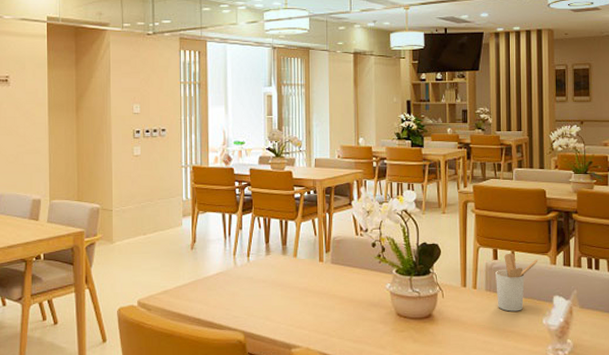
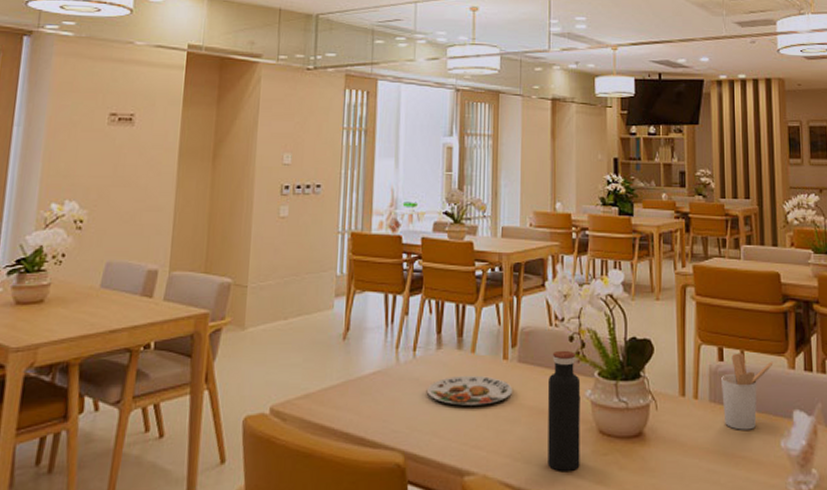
plate: none [260,274,327,297] -> present [427,375,512,406]
water bottle: none [356,254,382,344] -> present [548,350,581,471]

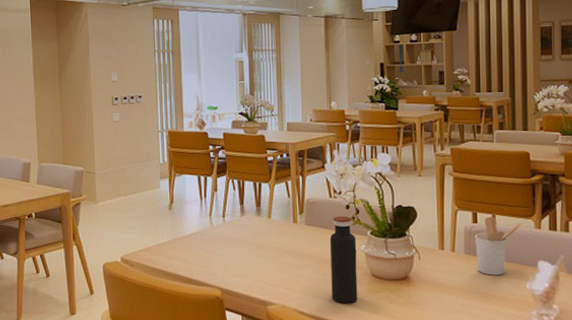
plate: present [427,375,512,406] -> none [236,234,301,256]

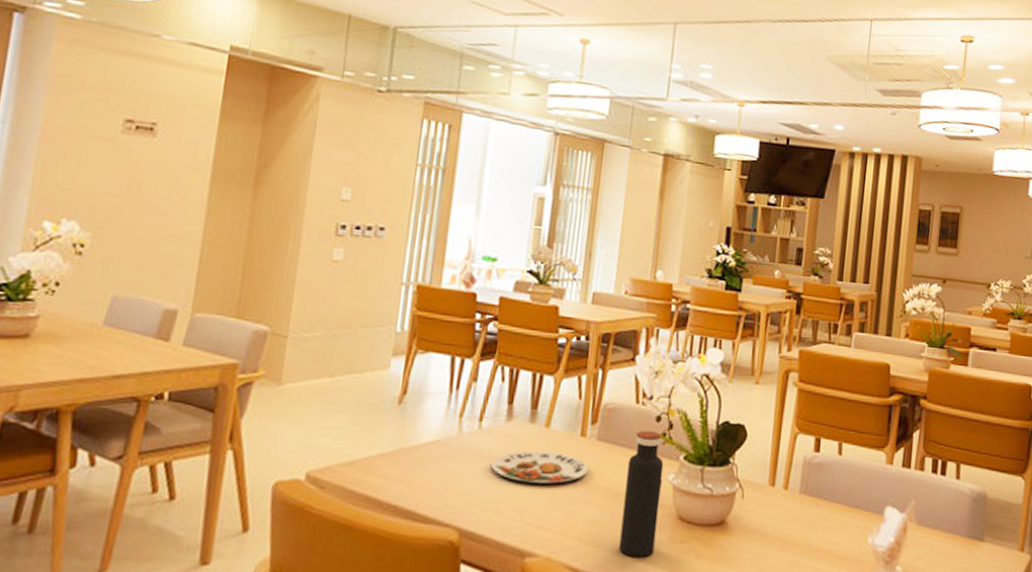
plate: none [236,234,301,256] -> present [491,450,588,484]
utensil holder: present [475,216,522,275] -> none [813,444,871,524]

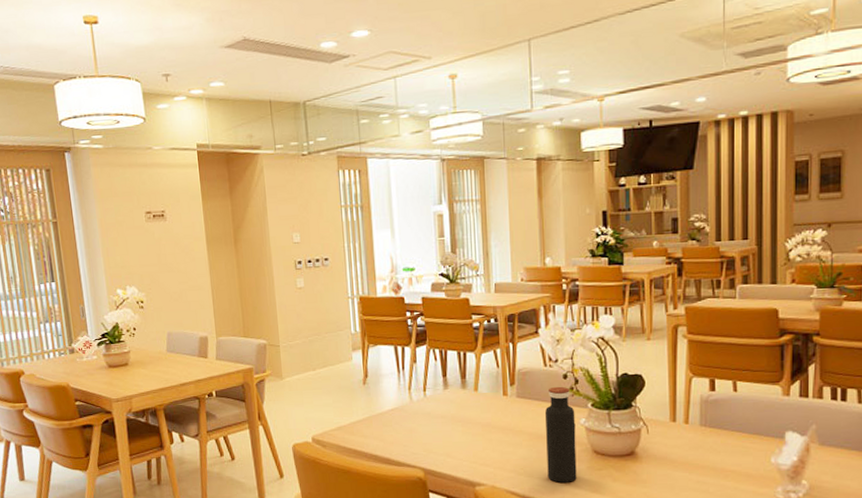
plate: present [491,450,588,484] -> none [439,409,513,433]

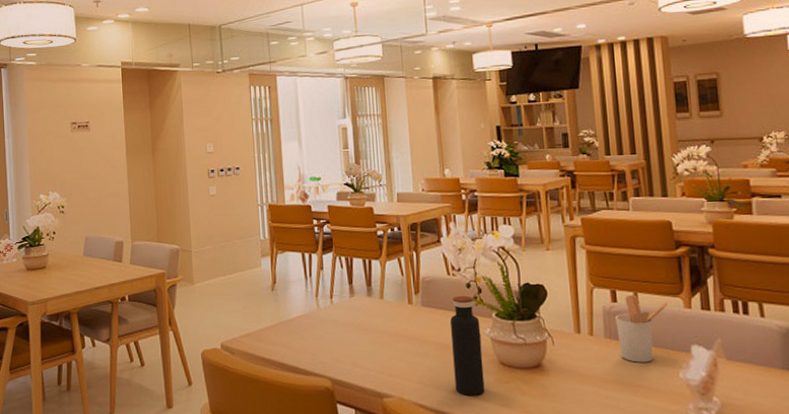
utensil holder: none [712,383,767,449] -> present [615,294,669,363]

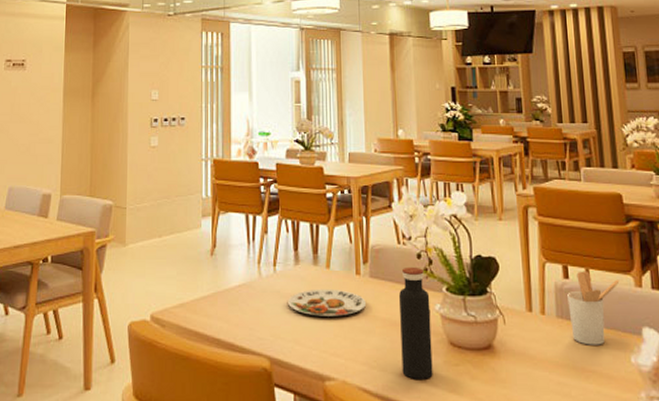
plate: none [345,317,419,342] -> present [288,289,366,316]

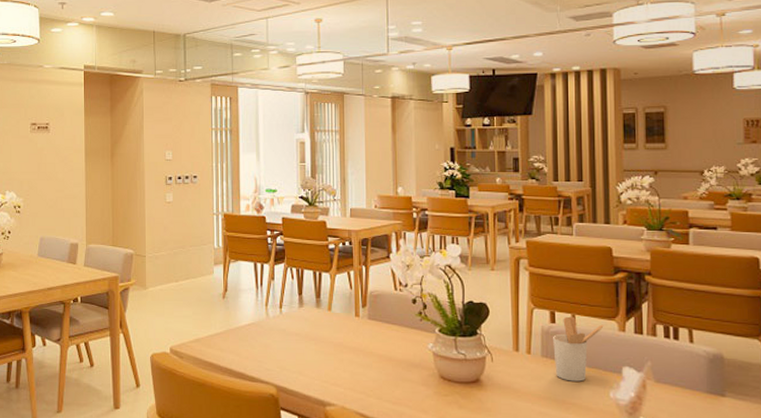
plate: present [288,289,366,316] -> none [293,328,364,352]
water bottle: present [399,267,433,379] -> none [395,310,424,407]

